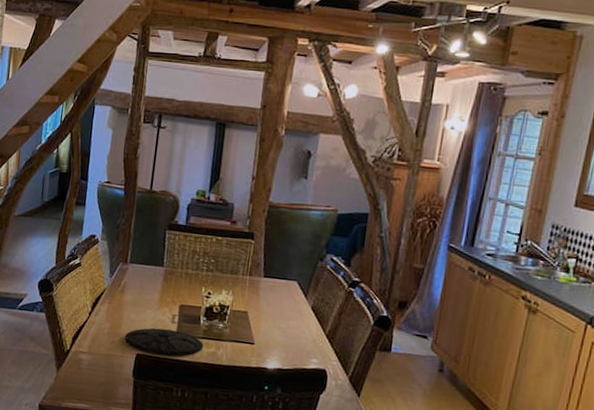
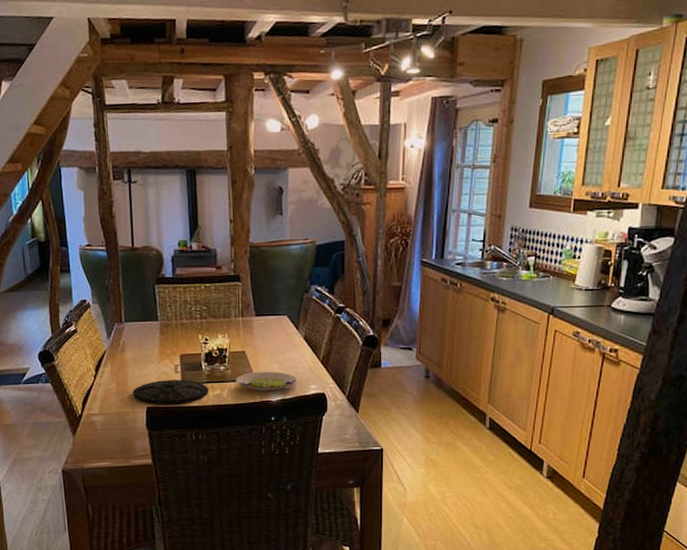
salad plate: none [232,334,299,359] -> present [235,371,298,391]

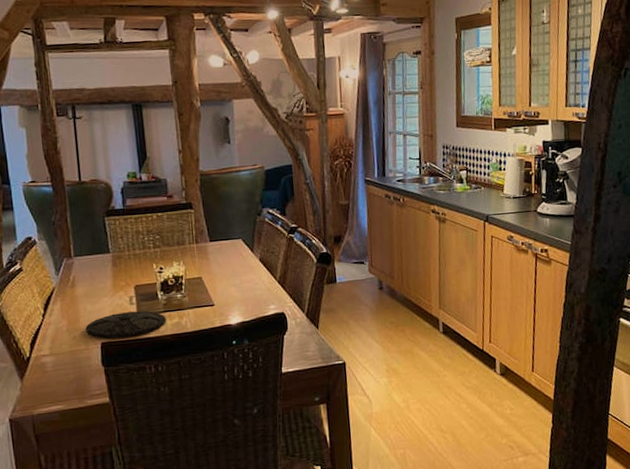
salad plate: present [235,371,298,391] -> none [193,294,257,316]

